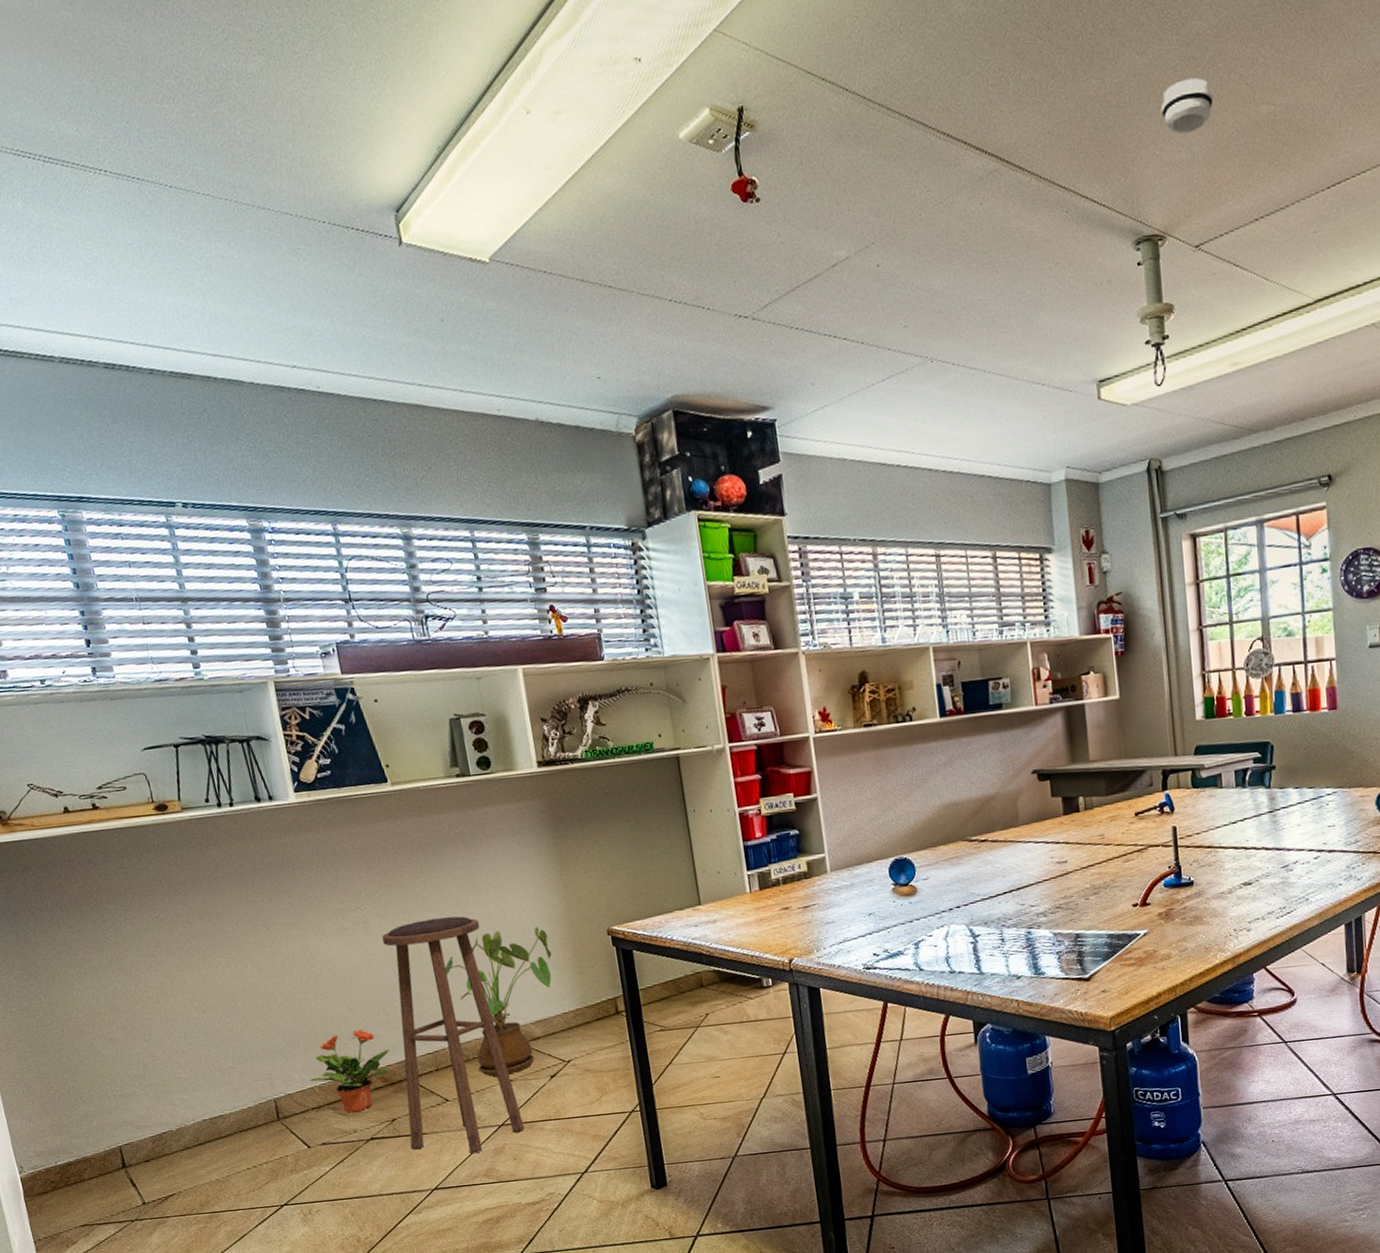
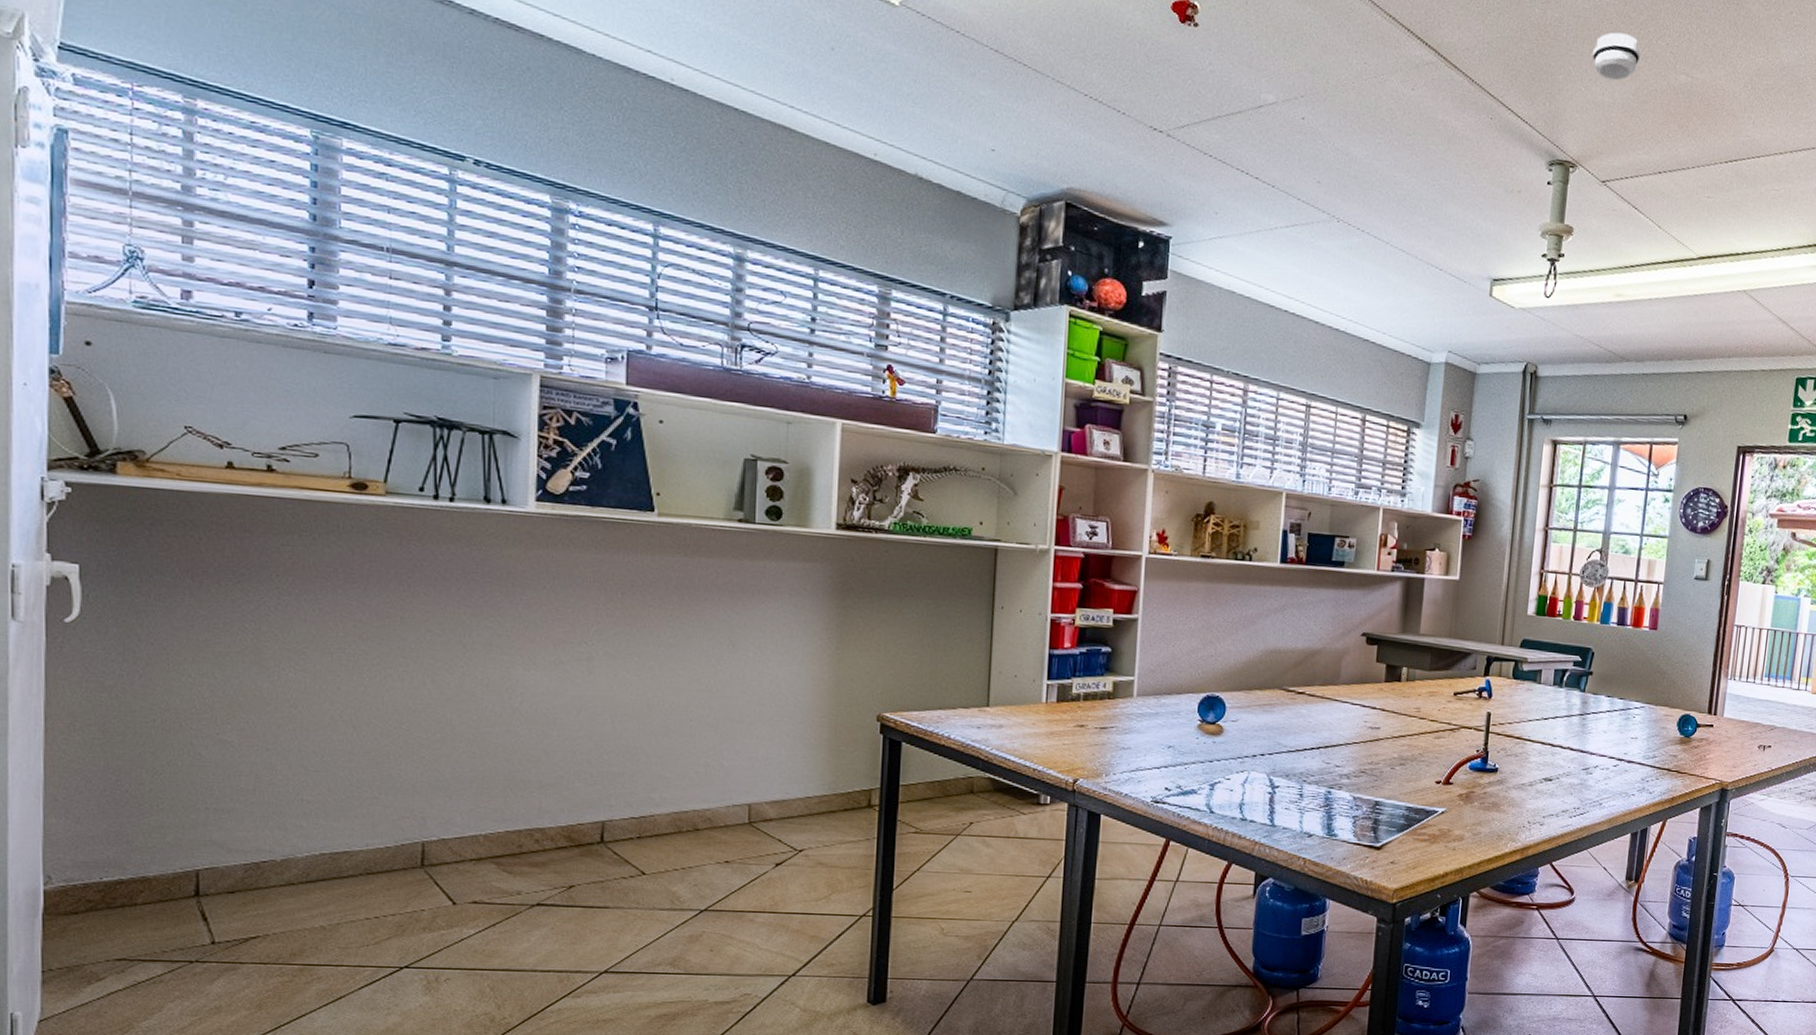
potted plant: present [310,1028,390,1113] -> none [475,777,586,872]
stool: present [382,916,525,1154] -> none [585,669,732,938]
house plant: present [444,927,552,1077] -> none [675,696,808,855]

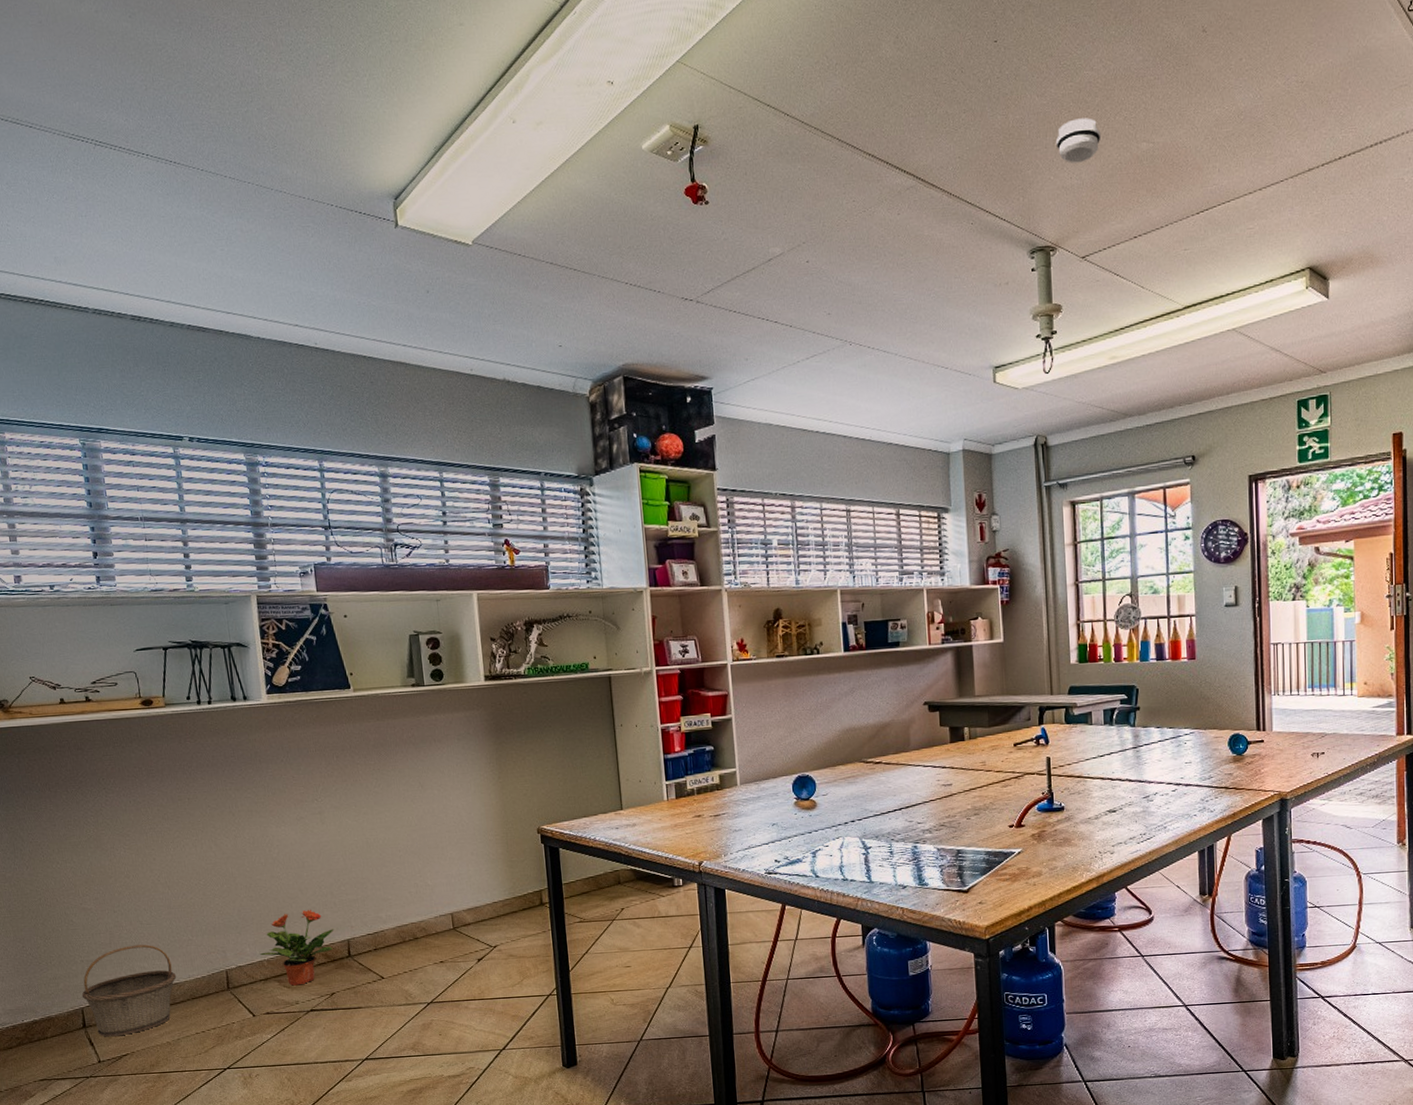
basket: none [199,795,348,912] -> present [81,944,177,1037]
potted plant: none [475,777,586,872] -> present [260,909,334,986]

